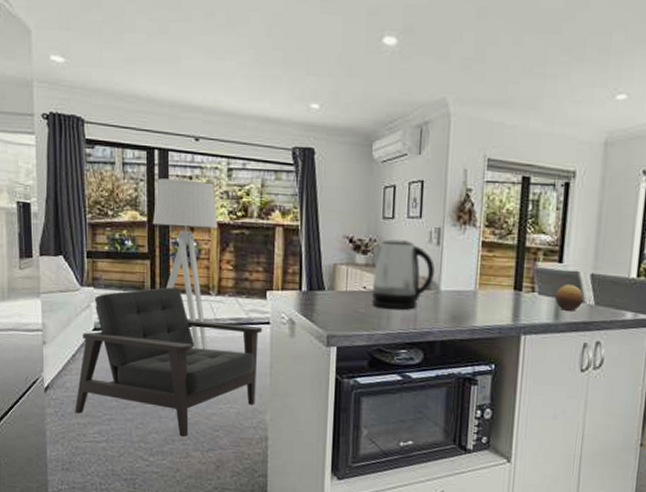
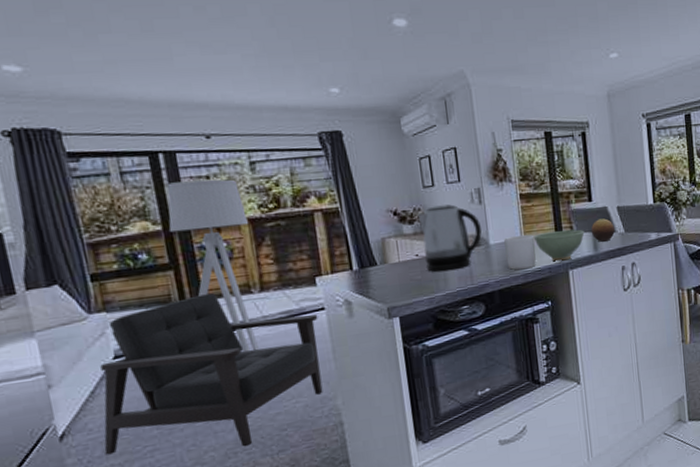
mug: none [454,286,490,324] -> present [504,234,536,270]
bowl: none [488,288,547,324] -> present [533,229,585,262]

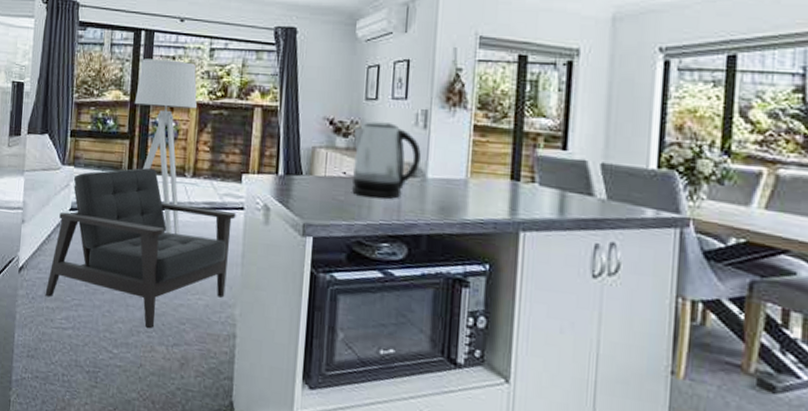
mug: present [504,234,536,270] -> none [443,174,483,217]
bowl: present [533,229,585,262] -> none [481,177,550,219]
fruit: present [591,218,615,242] -> none [558,174,593,206]

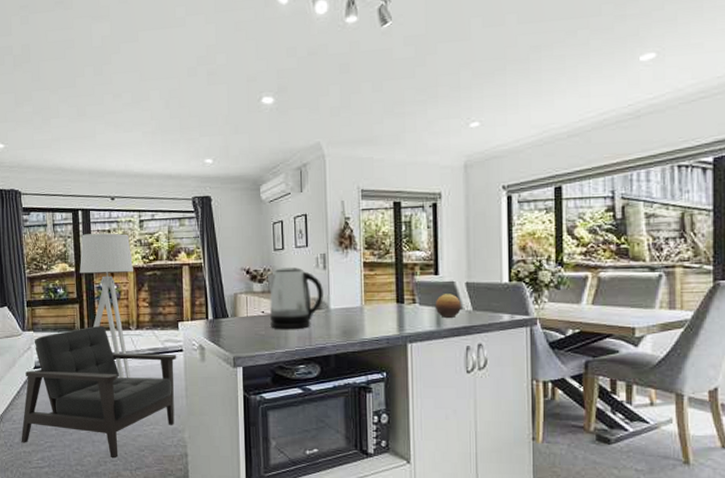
fruit: none [558,174,593,206] -> present [434,294,461,318]

